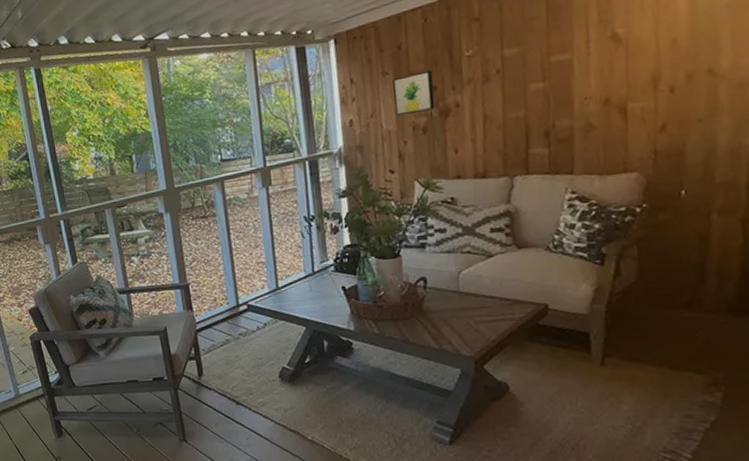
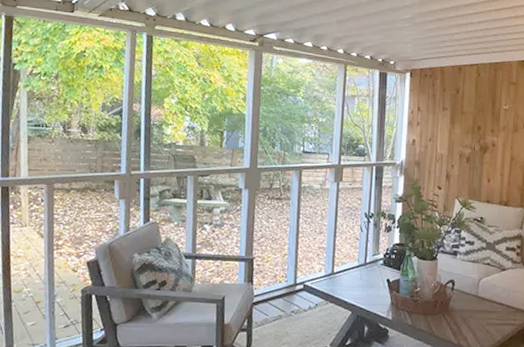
wall art: present [392,69,435,116] -> none [448,113,479,145]

